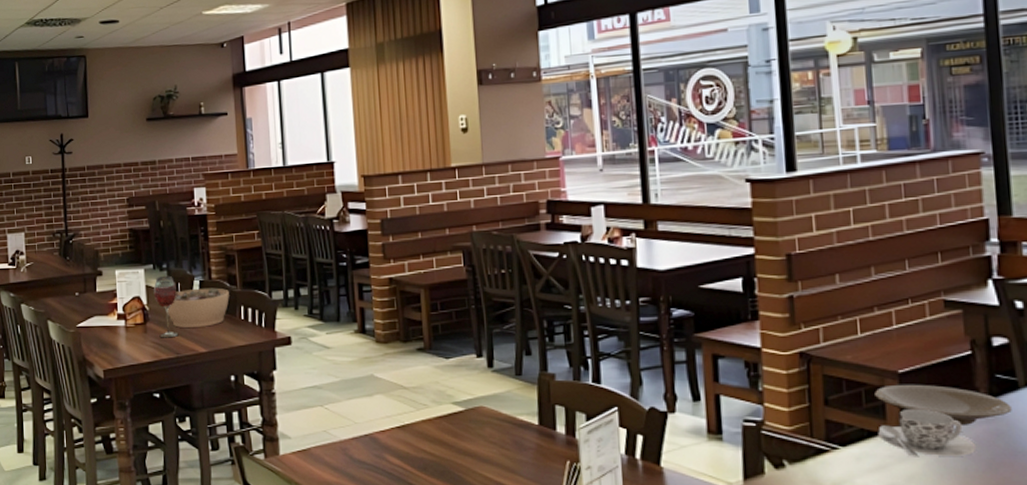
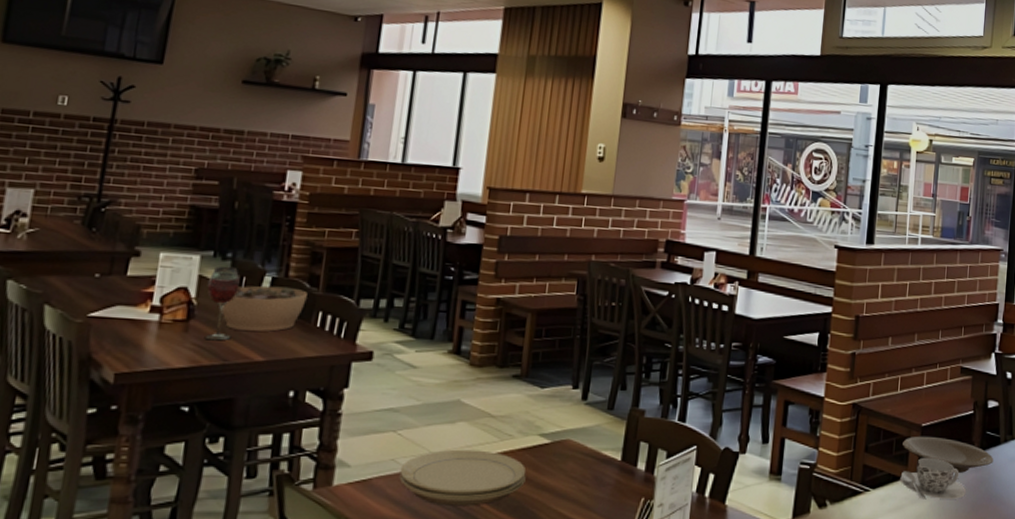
plate: none [332,419,447,471] -> present [399,449,526,506]

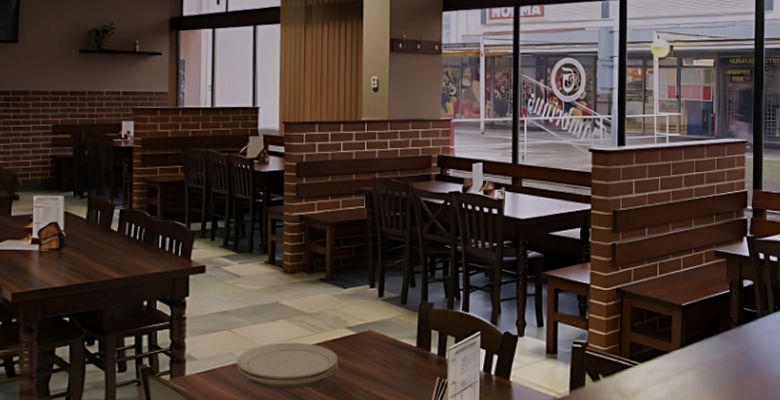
wineglass: present [204,266,240,341] -> none [72,203,96,264]
salad: present [221,286,307,332] -> none [85,217,149,255]
teacup: present [900,457,967,500] -> none [665,333,728,371]
saucer: present [901,436,993,473] -> none [664,314,752,346]

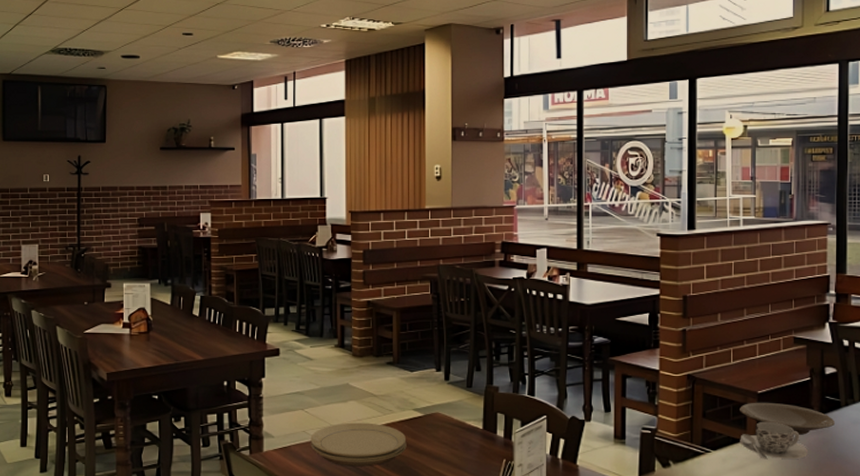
saucer: none [664,314,752,346] -> present [738,402,835,435]
teacup: none [665,333,728,371] -> present [740,421,809,459]

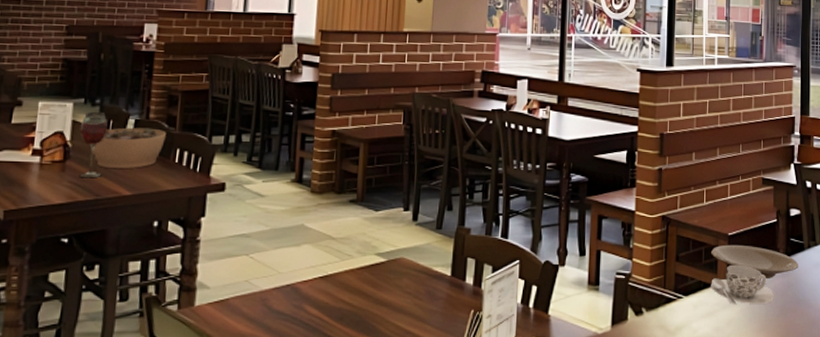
wineglass: none [157,290,179,346] -> present [79,111,108,179]
salad: none [170,303,227,338] -> present [93,127,166,169]
plate: present [310,422,407,467] -> none [253,270,366,322]

